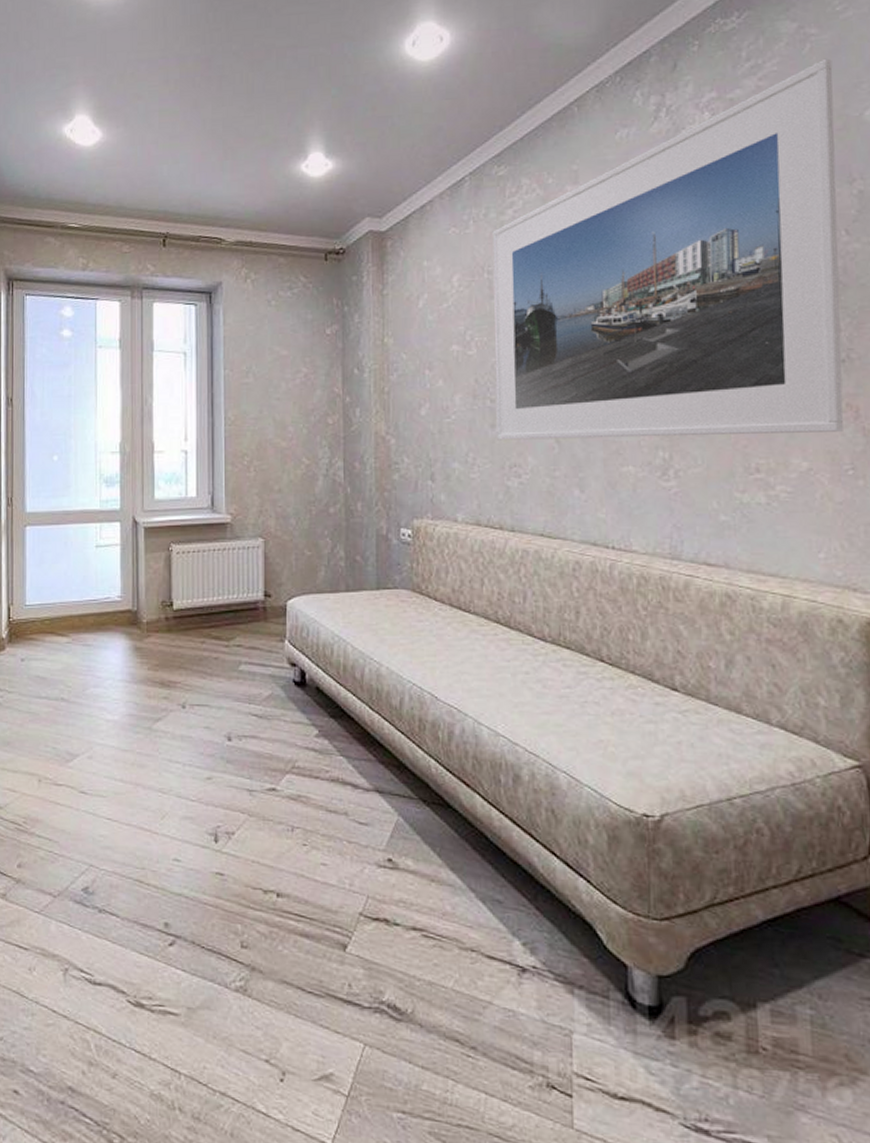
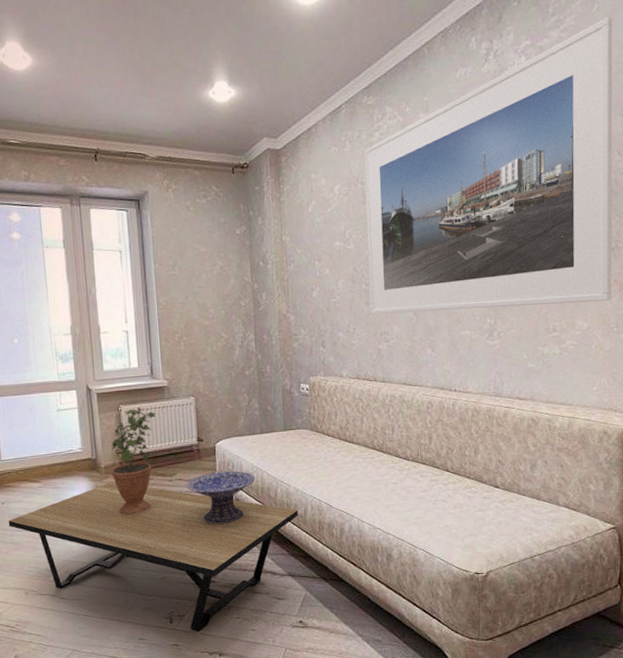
coffee table: none [26,642,392,859] -> present [8,481,299,632]
potted plant: none [155,545,214,688] -> present [111,405,156,515]
decorative bowl: none [247,639,336,710] -> present [186,471,255,524]

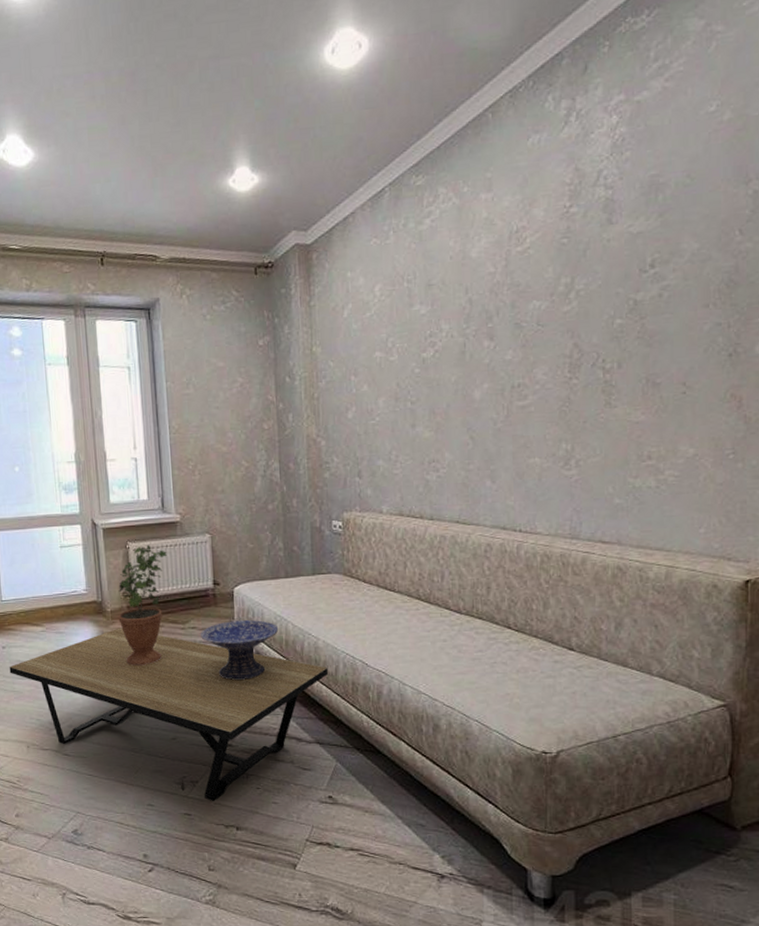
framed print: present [364,16,613,315] -> none [411,56,736,439]

